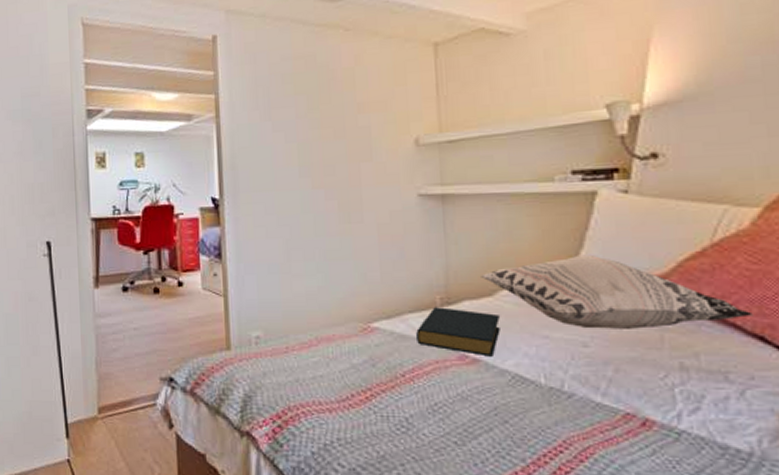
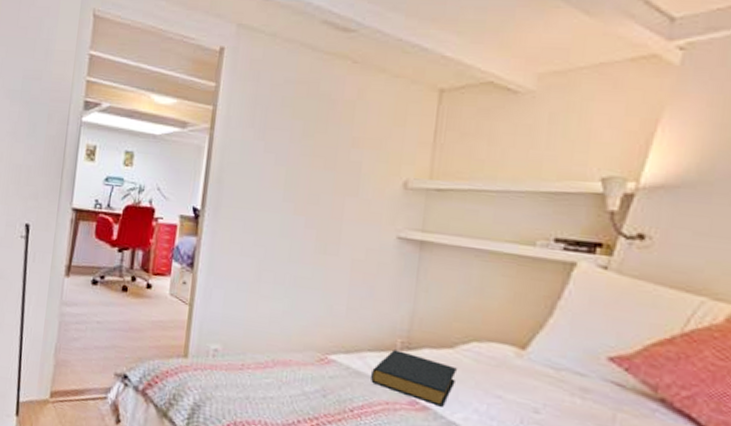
decorative pillow: present [481,256,754,329] -> none [445,322,710,411]

